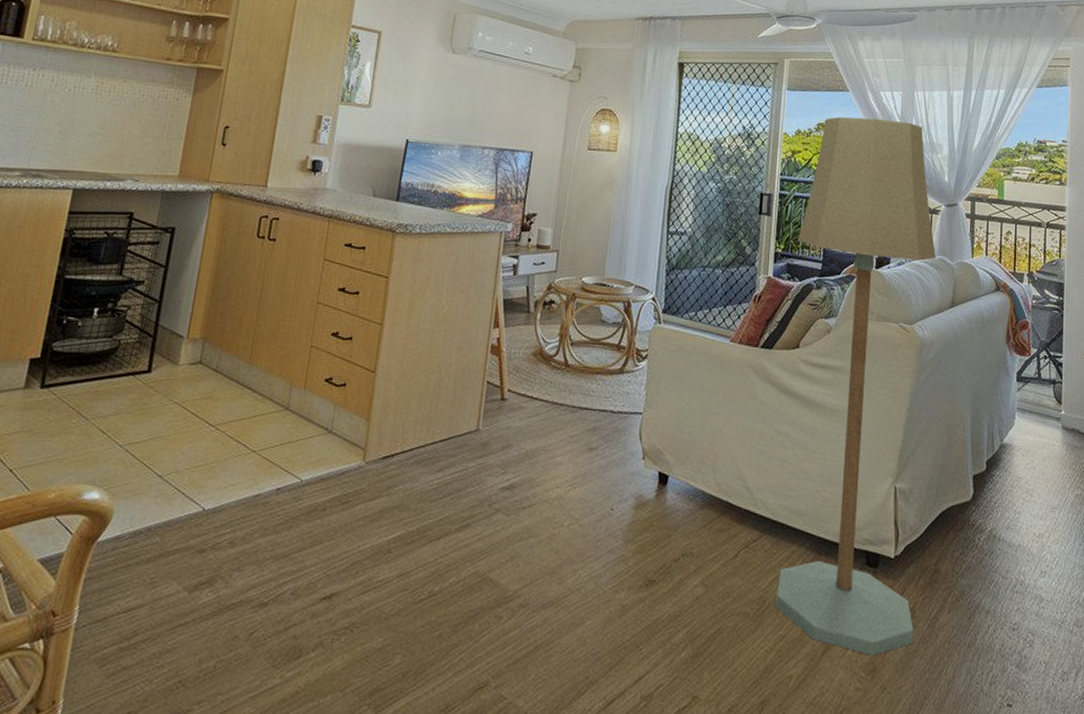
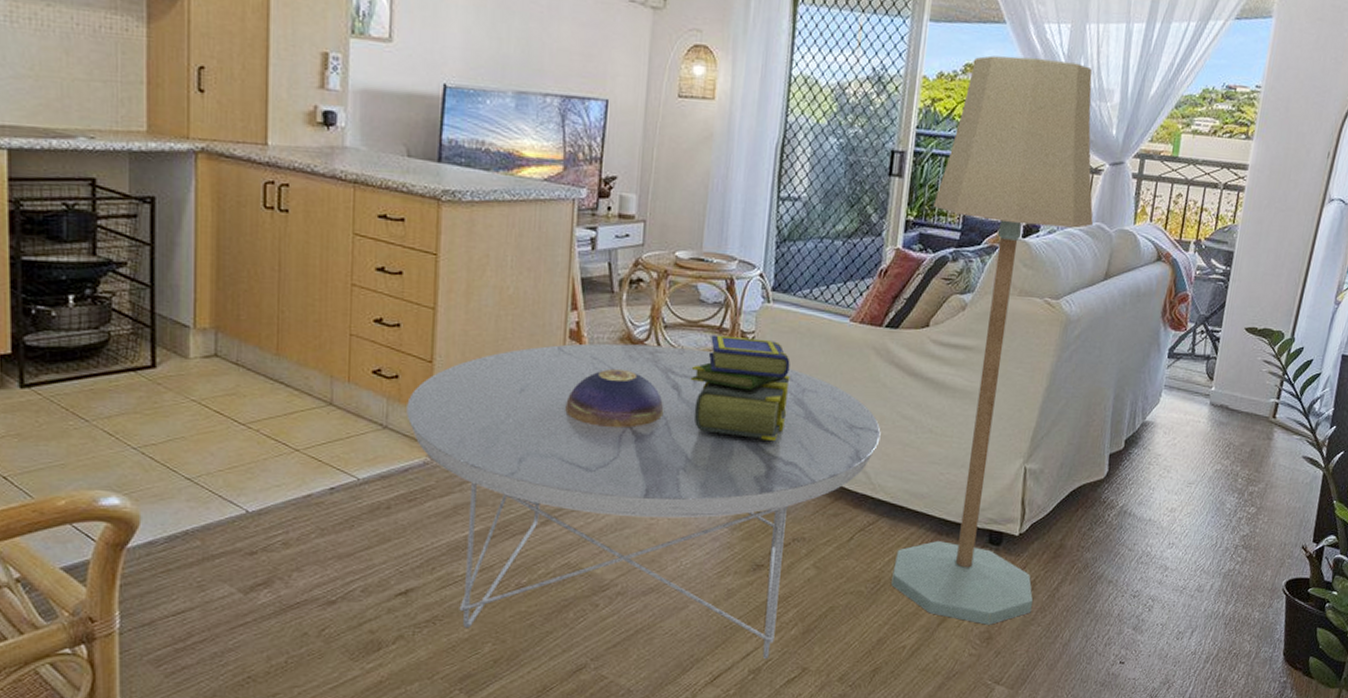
coffee table: none [349,358,761,684] -> present [406,343,881,658]
decorative bowl: none [483,381,569,438] -> present [565,368,664,428]
stack of books: none [592,352,679,455] -> present [690,334,791,442]

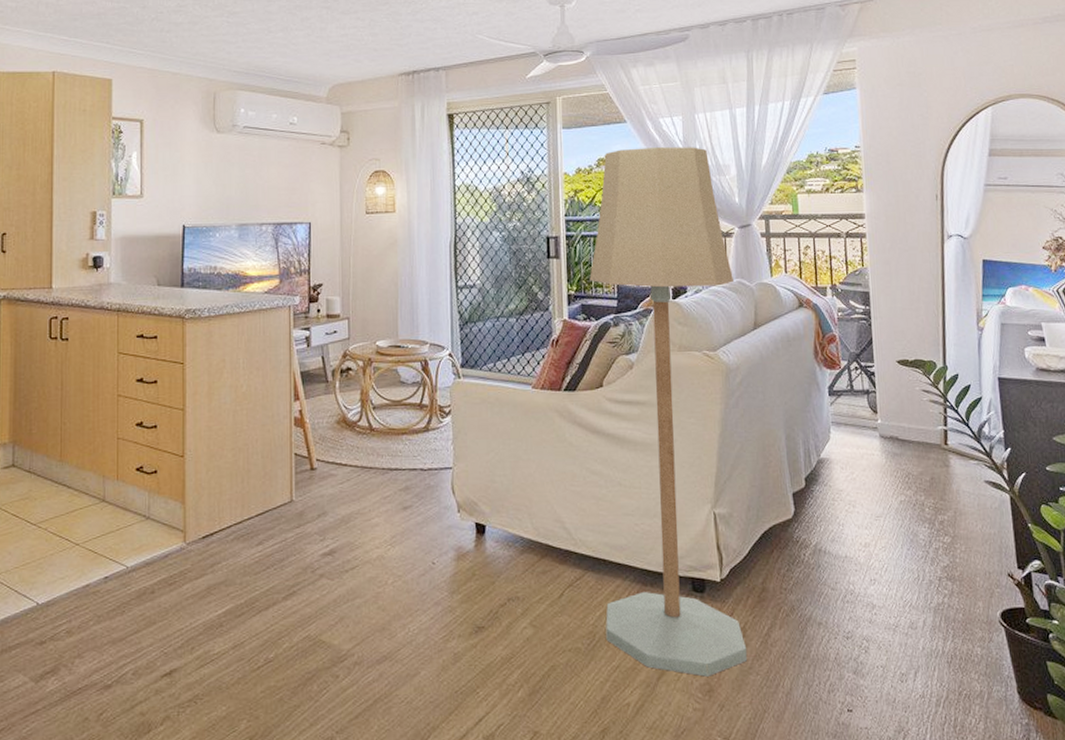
coffee table: present [406,343,881,658] -> none [165,425,575,723]
decorative bowl: present [565,368,664,428] -> none [296,449,380,504]
stack of books: present [690,334,791,442] -> none [399,411,488,506]

